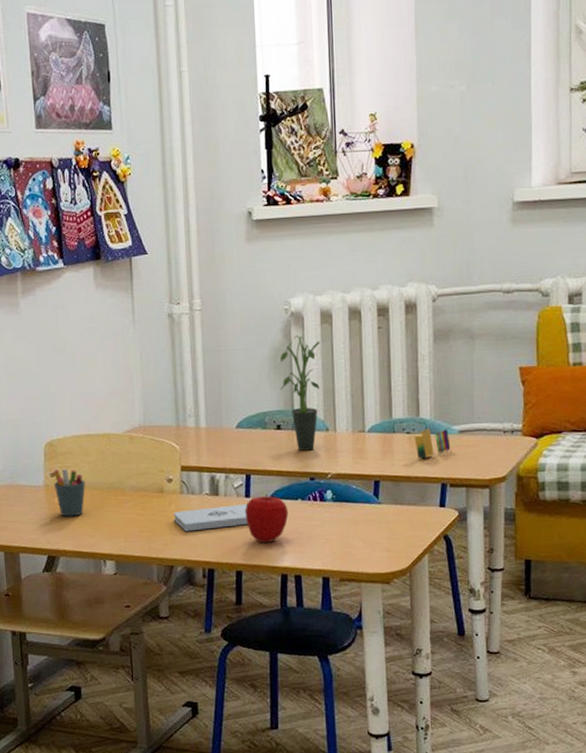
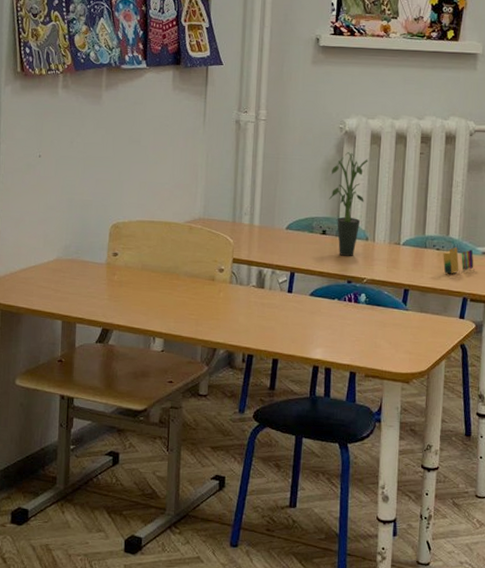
pen holder: present [53,469,85,517] -> none [115,250,144,295]
notepad: present [174,503,248,532] -> none [221,298,289,319]
apple: present [245,495,289,543] -> none [286,292,325,336]

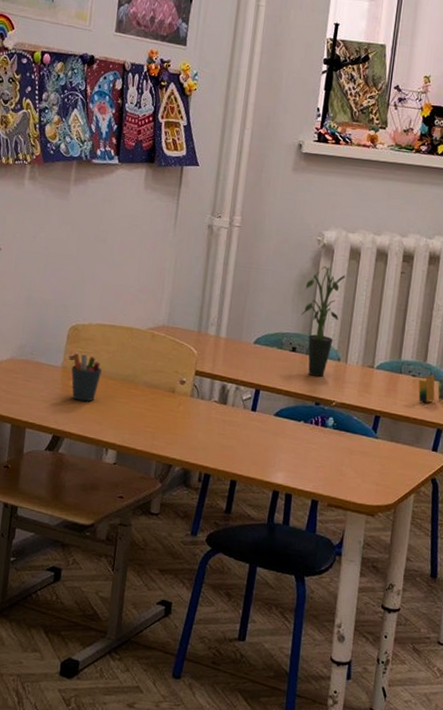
pen holder: none [115,250,144,295] -> present [71,353,102,402]

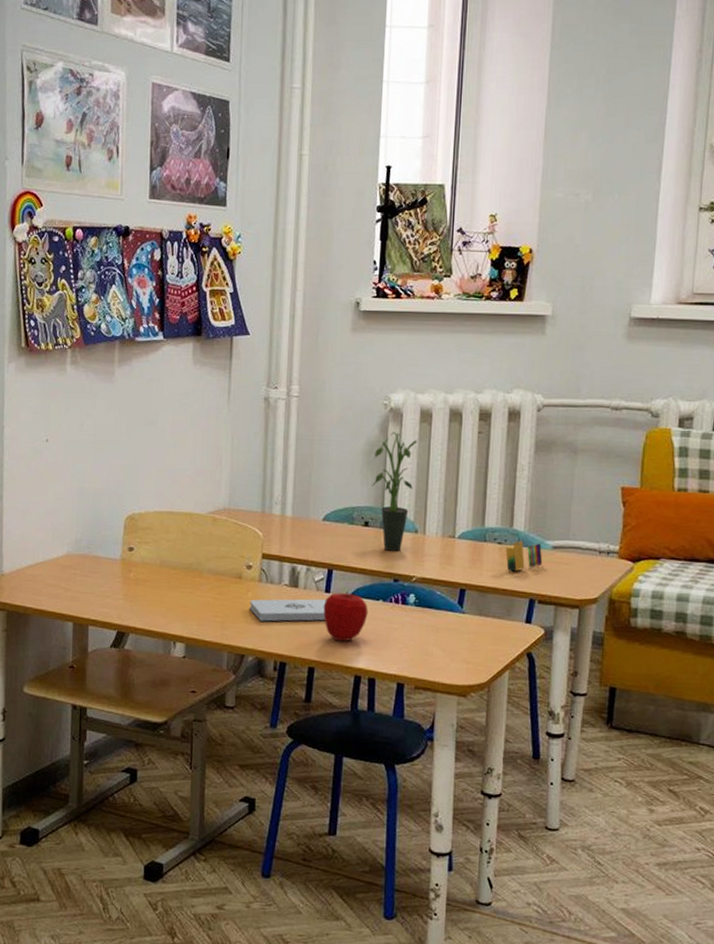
pen holder: present [71,353,102,402] -> none [130,544,163,594]
notepad: none [180,413,252,437] -> present [250,598,326,622]
apple: none [248,411,290,458] -> present [323,592,368,642]

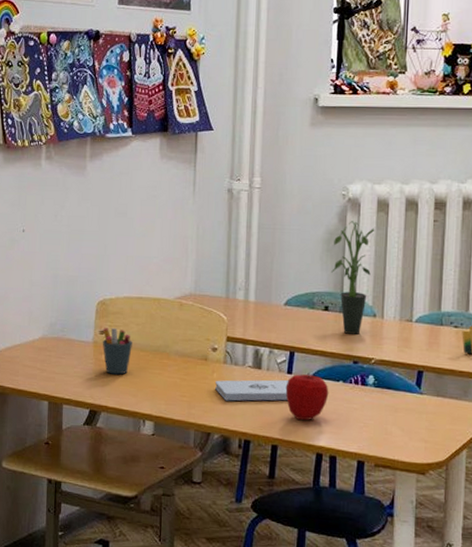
pen holder: none [130,544,163,594] -> present [102,328,132,375]

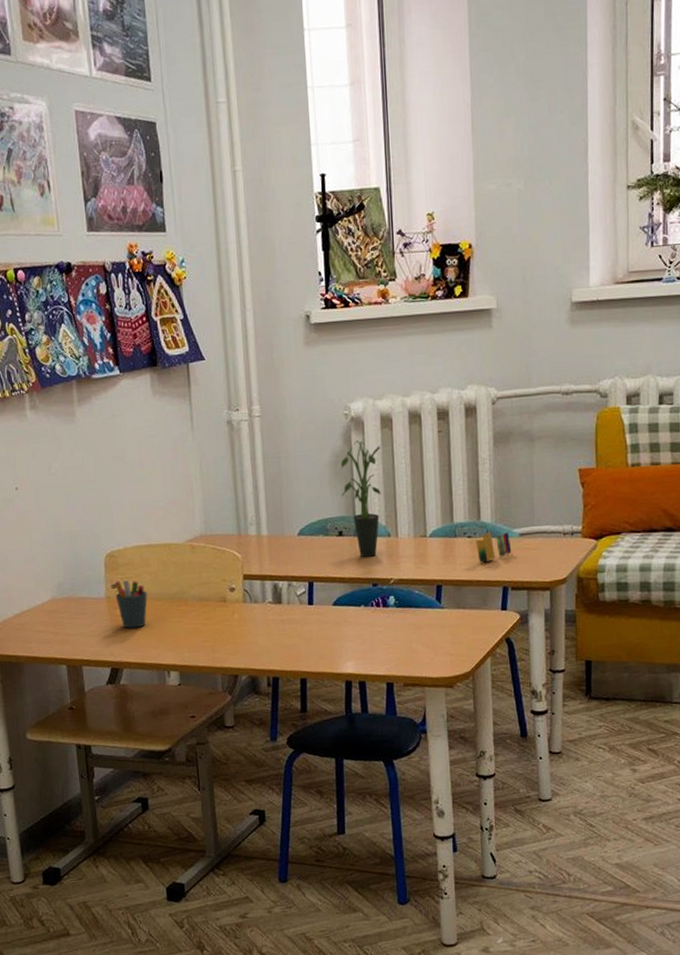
notepad: present [215,379,288,401] -> none [237,611,311,641]
apple: present [285,373,329,421] -> none [308,602,352,650]

